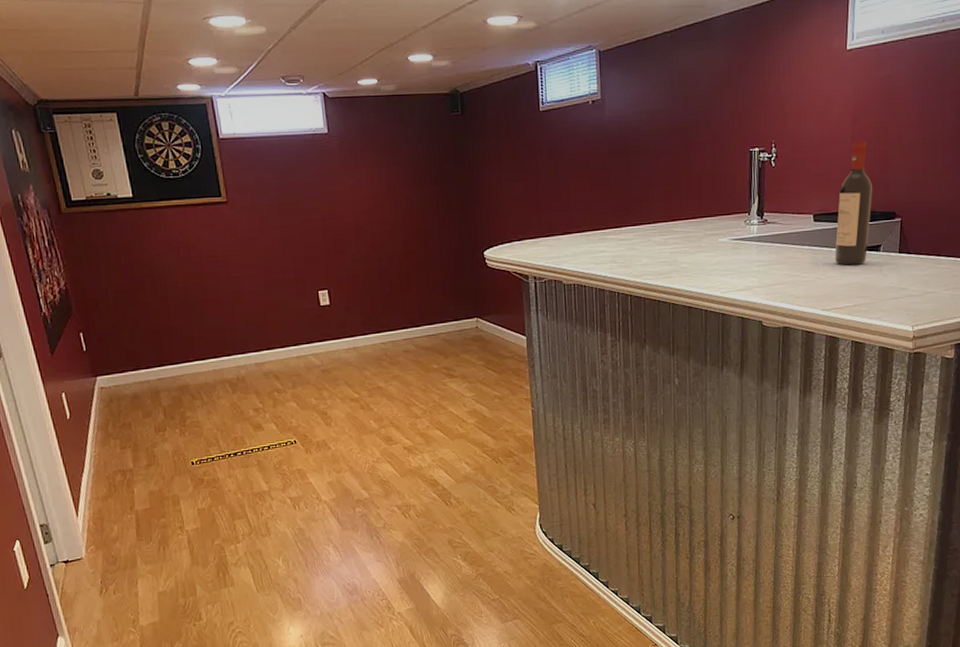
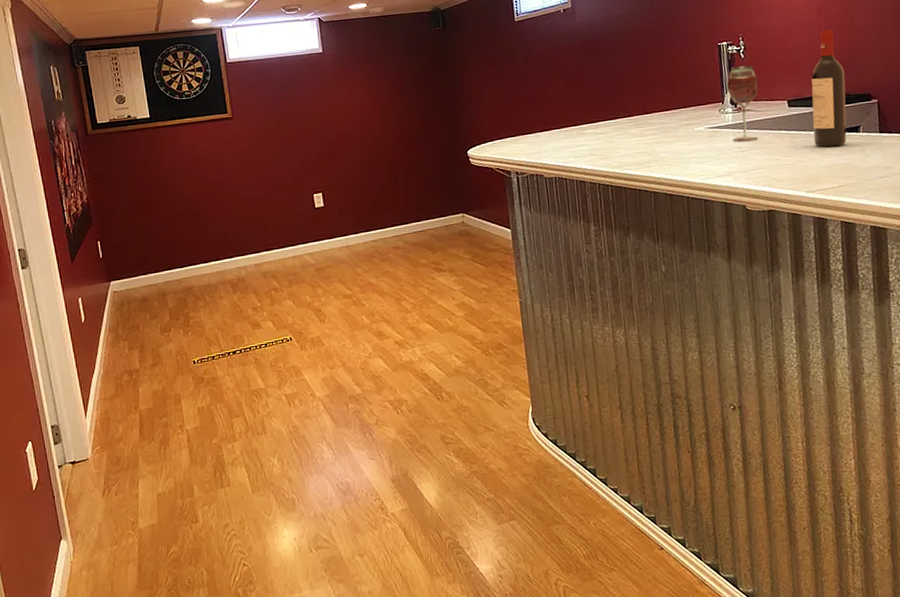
wineglass: none [755,174,787,256] -> present [727,65,759,143]

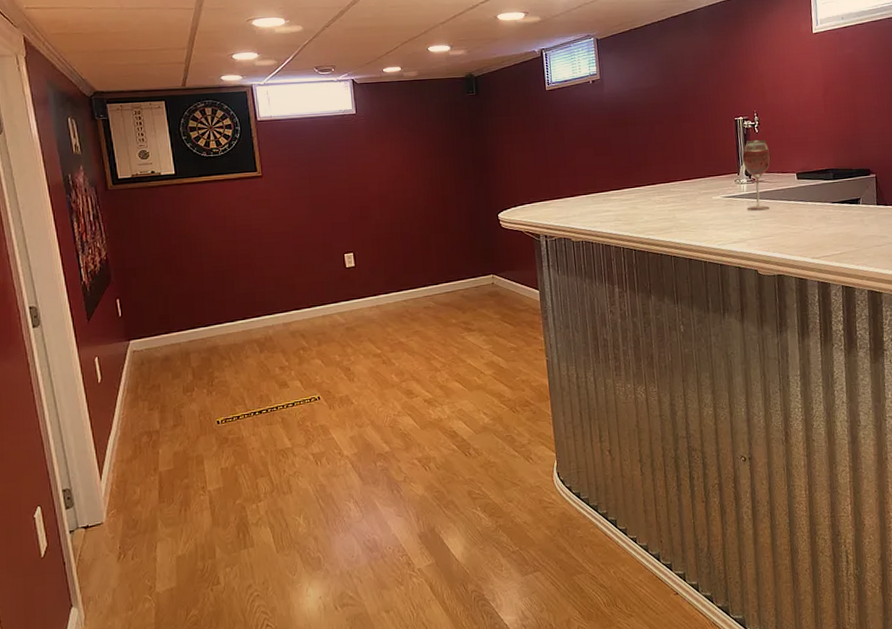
wine bottle: present [811,29,847,148] -> none [818,108,849,218]

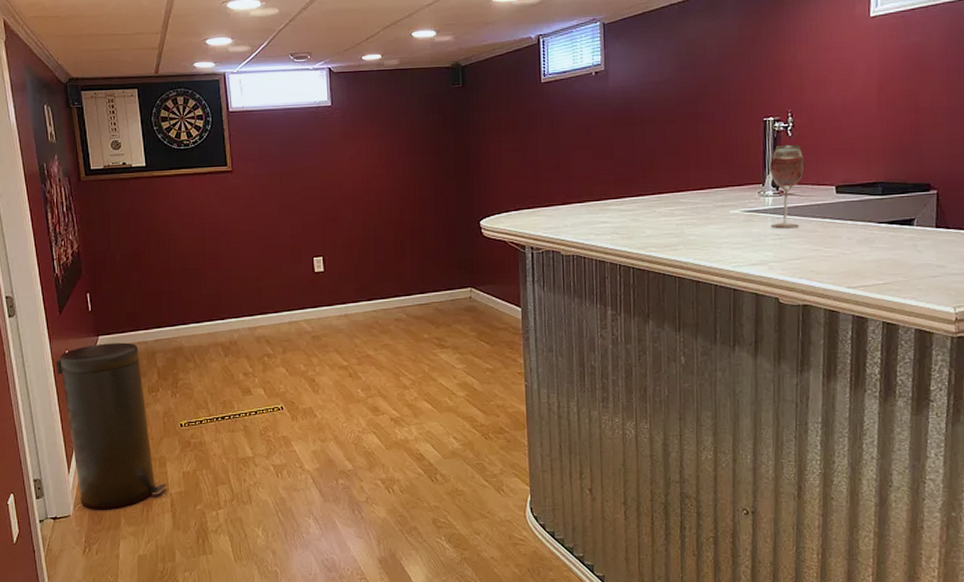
pedal bin: none [85,345,205,515] -> present [56,342,167,510]

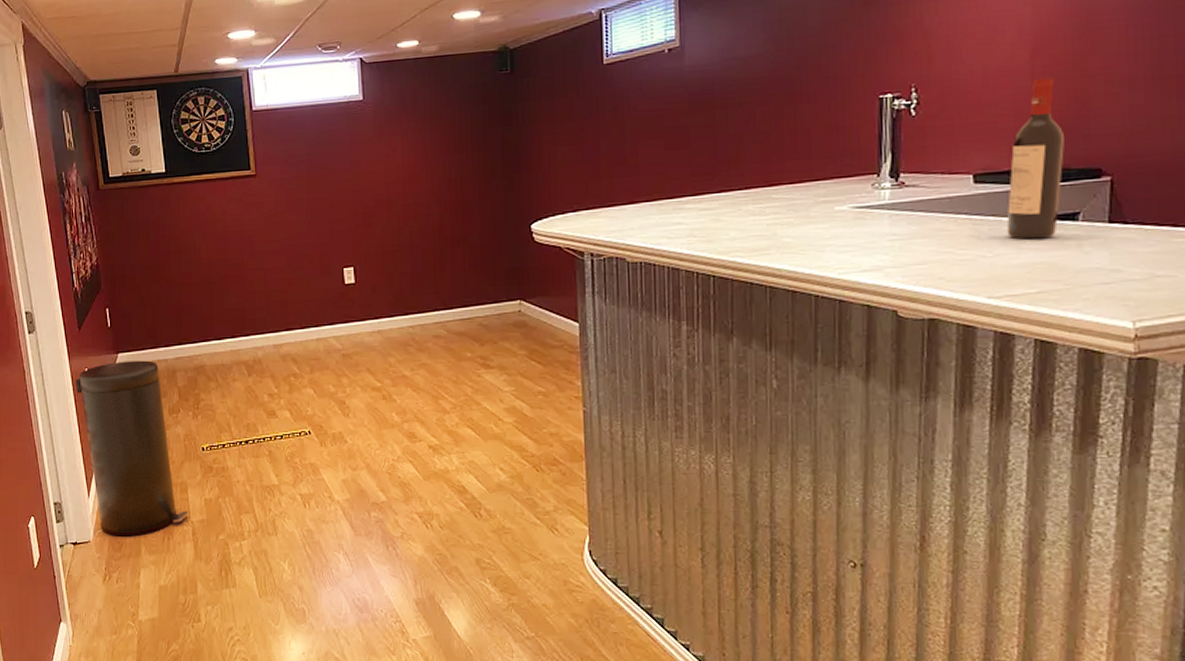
wineglass: present [770,144,805,229] -> none [887,125,933,228]
wine bottle: none [861,109,903,240] -> present [1006,77,1064,240]

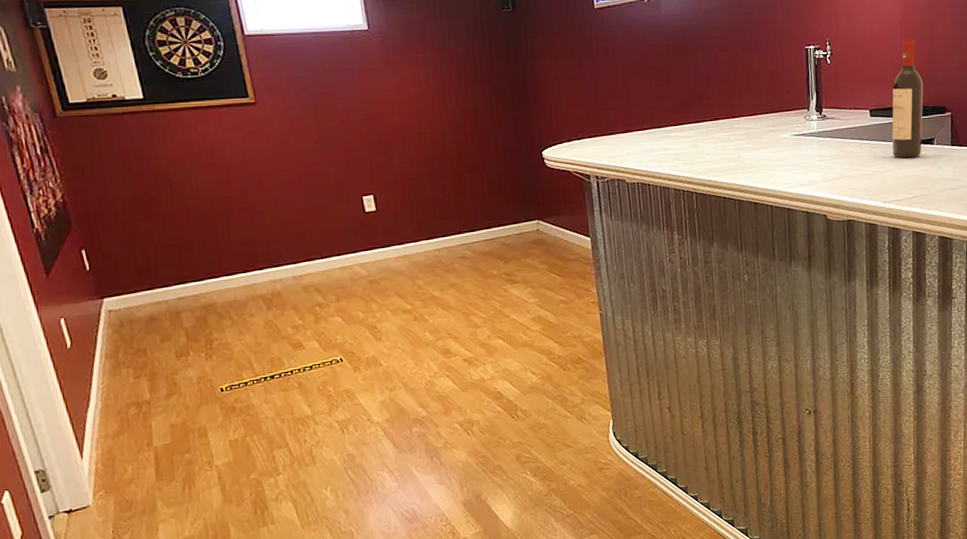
pedal bin: present [75,360,189,537] -> none [48,303,212,496]

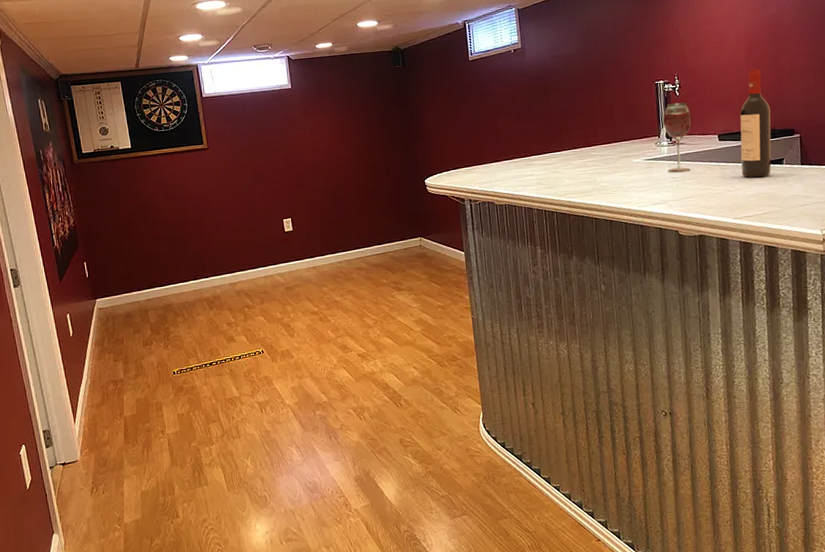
wineglass: none [813,71,843,151] -> present [663,102,692,173]

